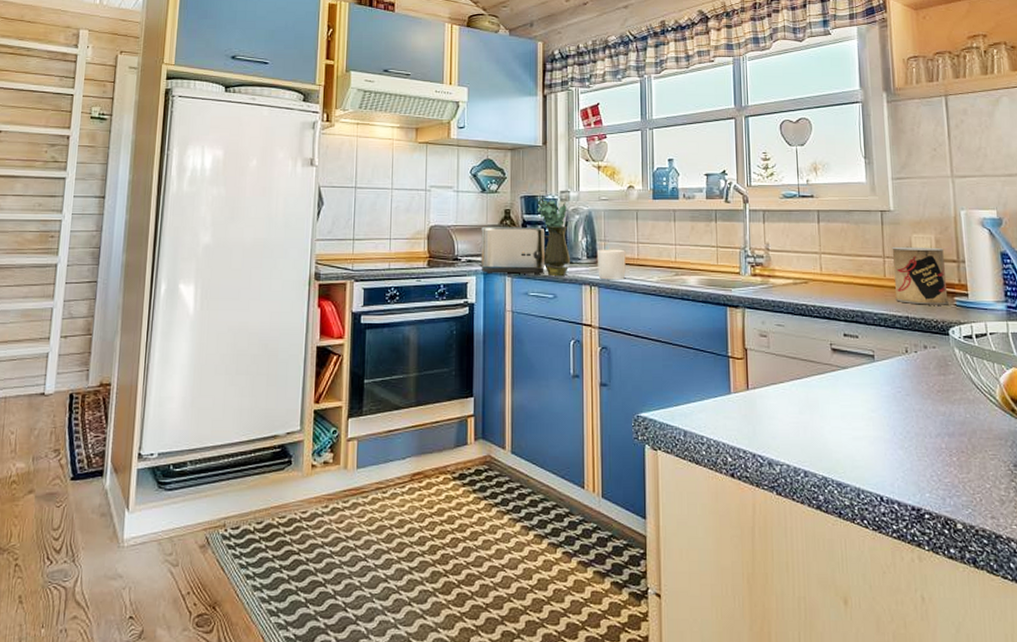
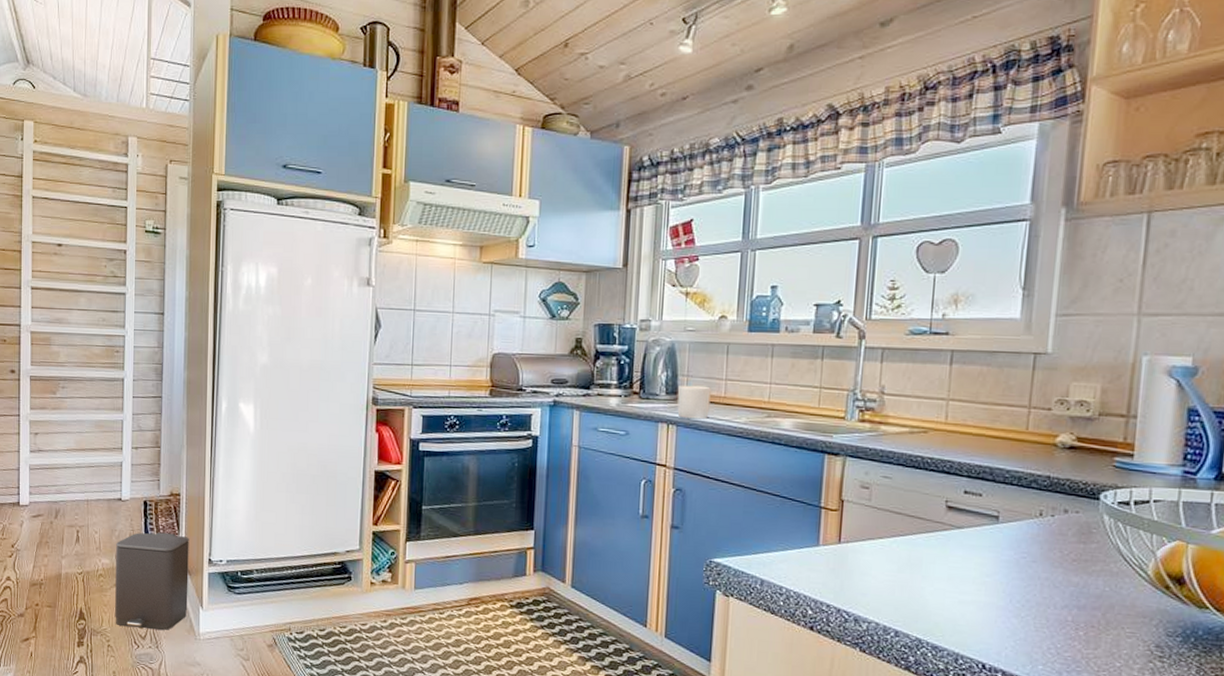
pedal bin: none [26,427,118,540] -> present [115,532,189,630]
toaster: present [479,227,549,274] -> none [545,356,625,409]
vase: present [537,196,570,276] -> none [612,324,647,412]
tin can: present [892,246,949,305] -> none [1036,395,1110,466]

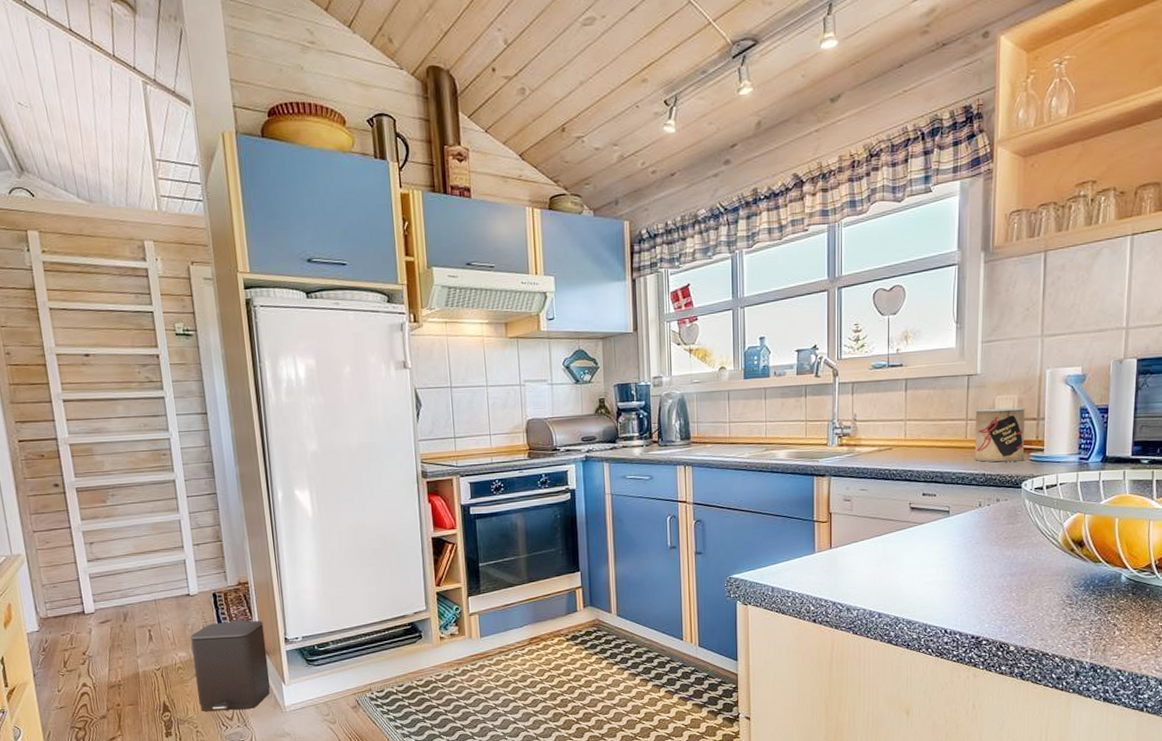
mug: present [677,385,711,420] -> none [690,429,718,460]
tin can: none [1036,395,1110,466] -> present [974,407,1025,463]

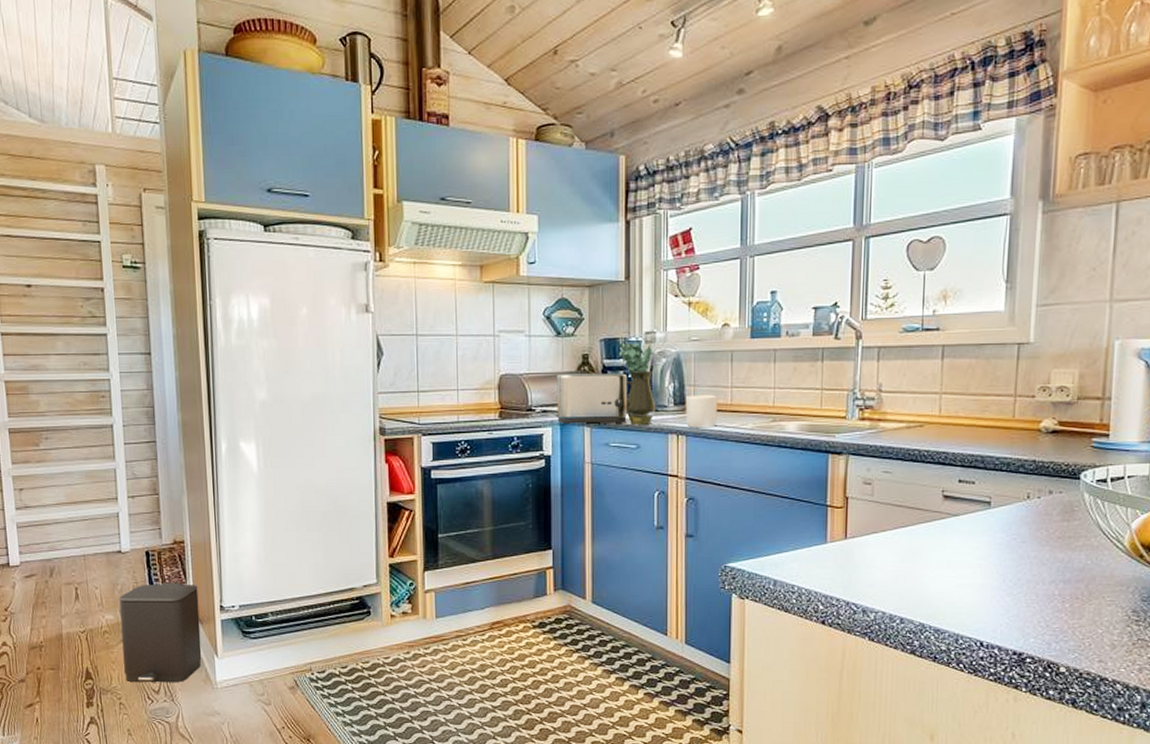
toaster: none [577,414,644,461] -> present [556,373,633,424]
vase: none [630,383,664,459] -> present [618,338,655,425]
mug: none [690,429,718,460] -> present [685,394,718,428]
tin can: present [974,407,1025,463] -> none [1022,383,1087,448]

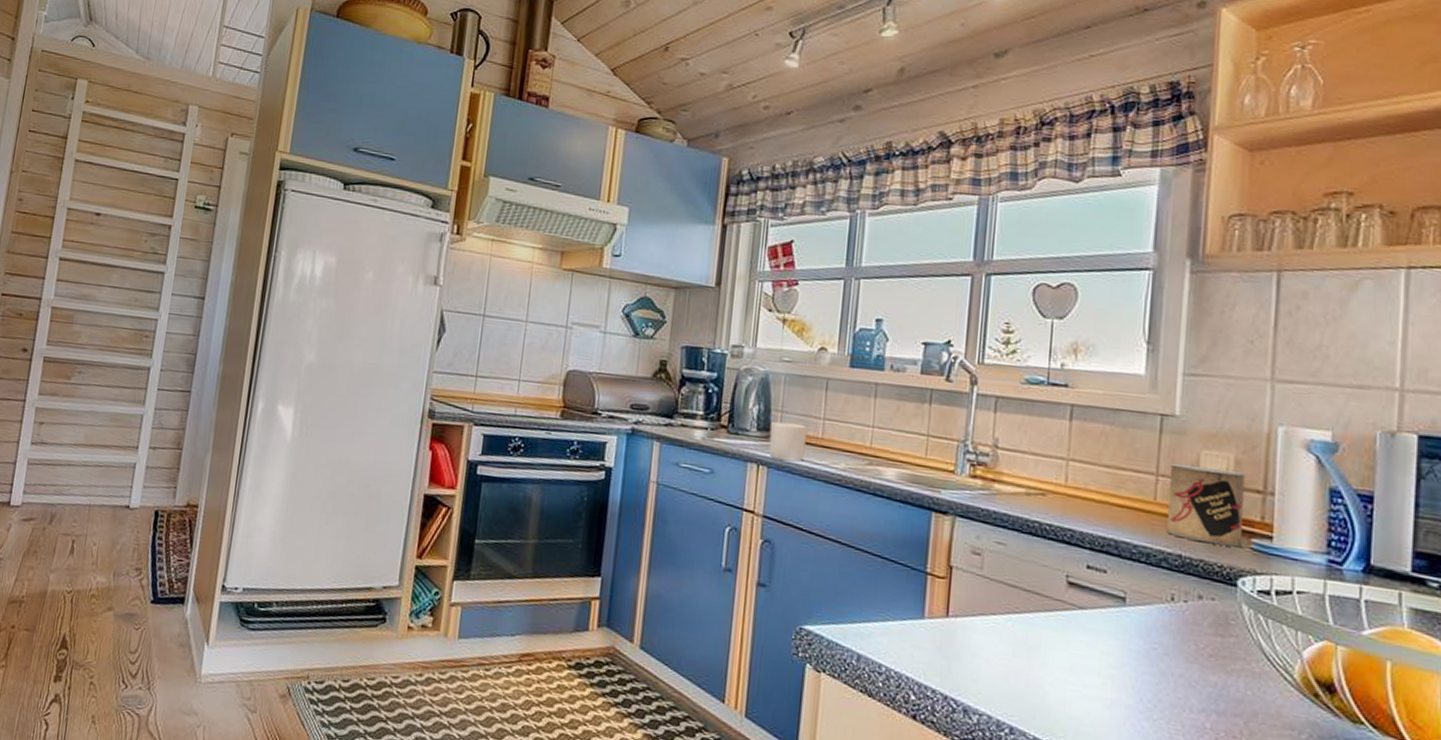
pedal bin: present [119,582,202,682] -> none [102,547,203,668]
toaster: present [556,373,633,424] -> none [623,378,713,443]
vase: present [618,338,655,425] -> none [700,348,739,448]
tin can: none [1022,383,1087,448] -> present [1166,462,1245,548]

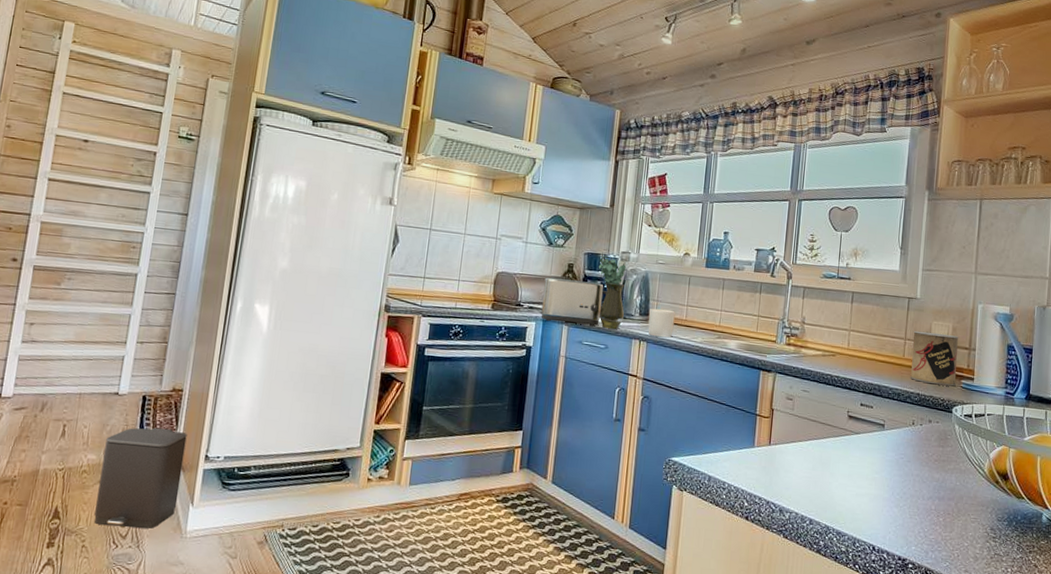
pedal bin: none [102,547,203,668] -> present [93,427,187,528]
toaster: none [623,378,713,443] -> present [540,277,607,326]
vase: none [700,348,739,448] -> present [598,254,626,329]

